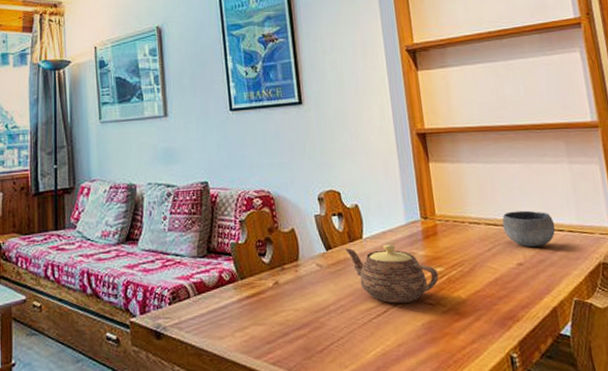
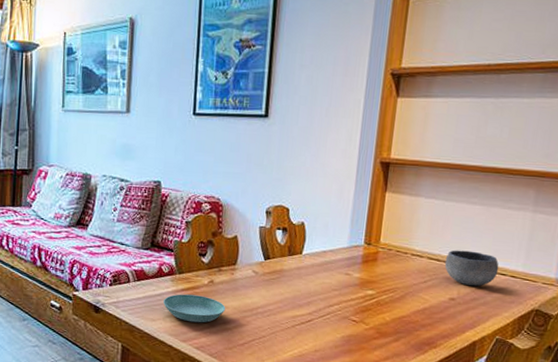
saucer: none [228,300,297,334] -> present [162,294,226,323]
teapot: present [345,244,439,304] -> none [283,260,369,317]

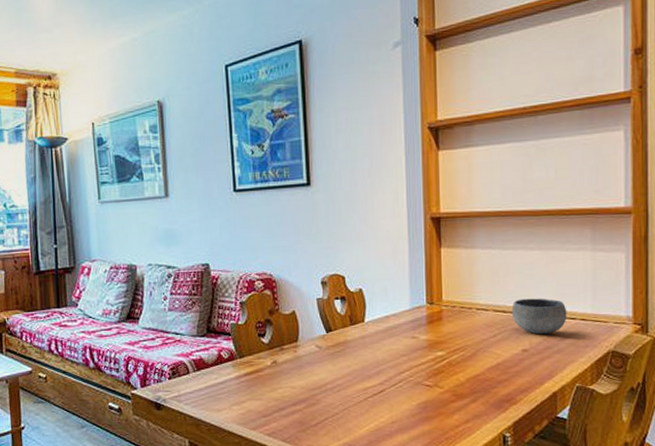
saucer: present [162,294,226,323] -> none [226,378,293,408]

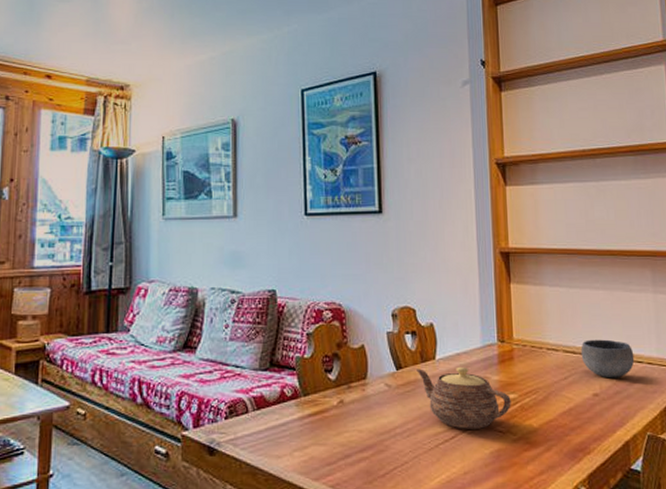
teapot: none [346,328,439,384] -> present [416,366,511,429]

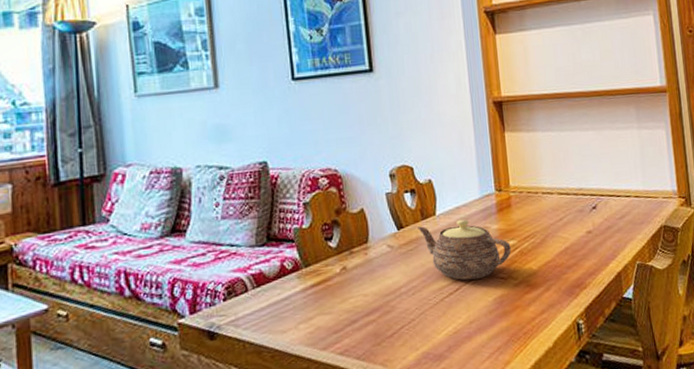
bowl: present [581,339,635,379] -> none [573,177,623,215]

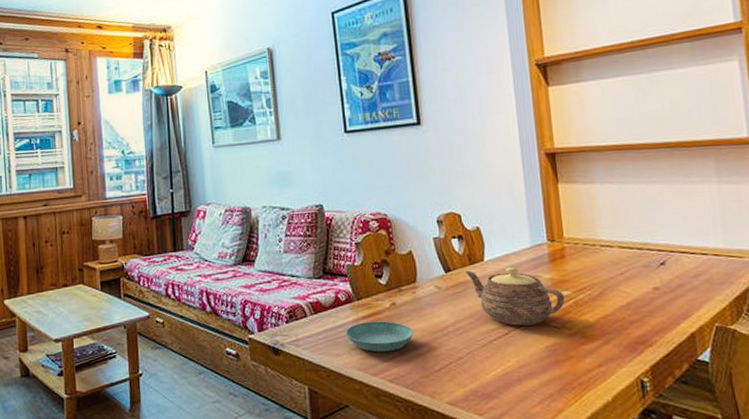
saucer: none [291,287,366,324] -> present [345,321,414,353]

